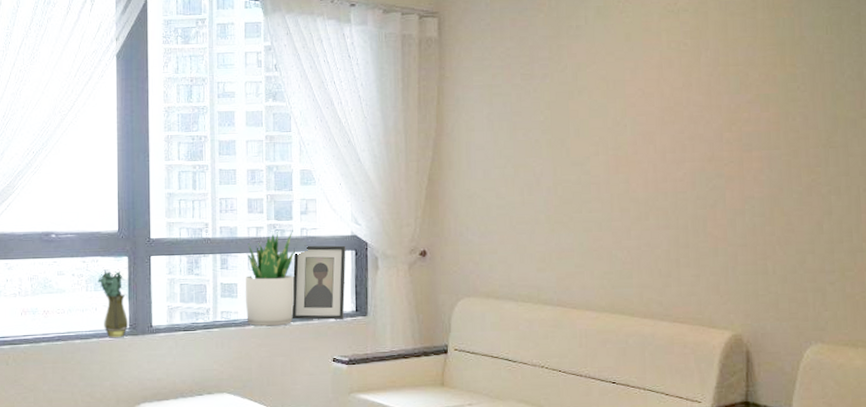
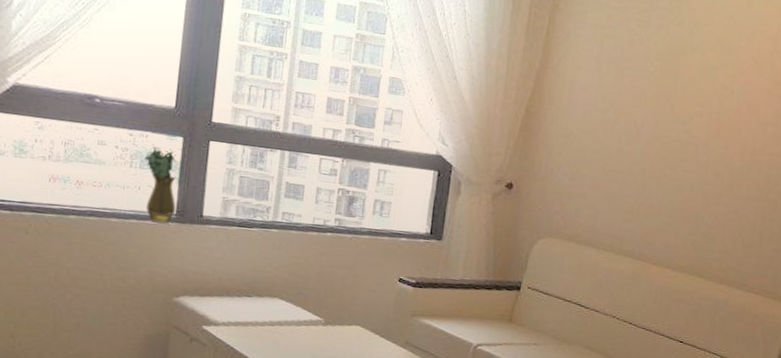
planter: present [245,230,295,327] -> none [310,137,374,237]
picture frame: present [291,245,346,320] -> none [360,157,429,240]

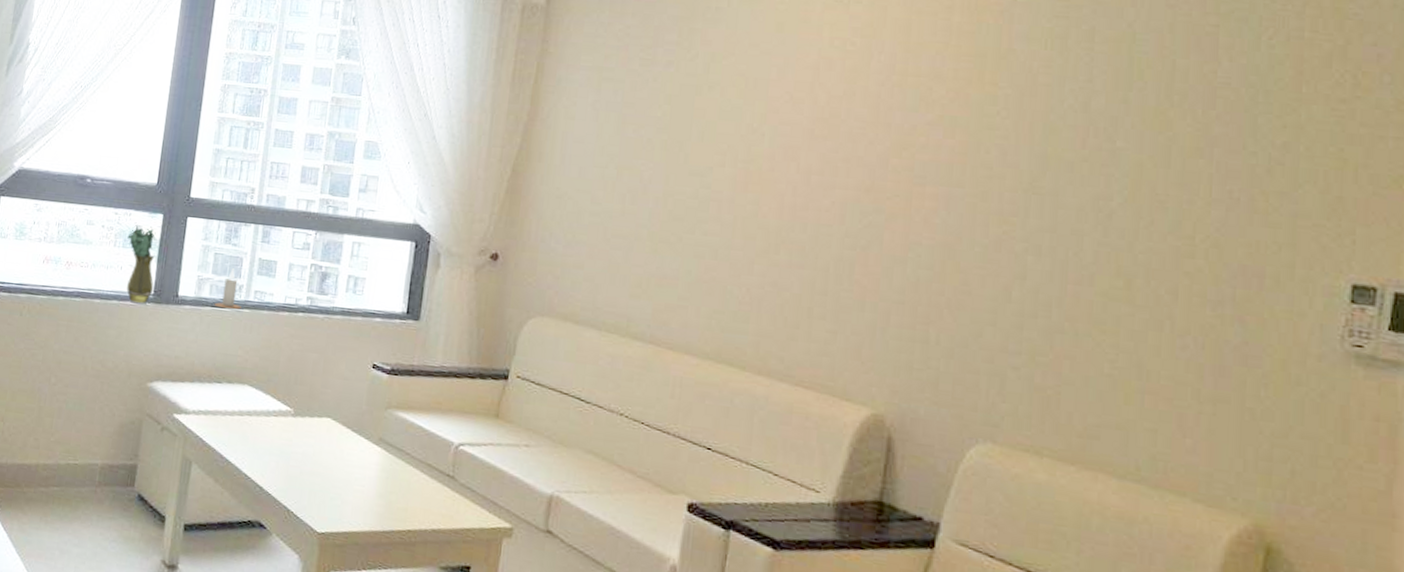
candle: none [241,191,269,230] -> present [214,268,241,310]

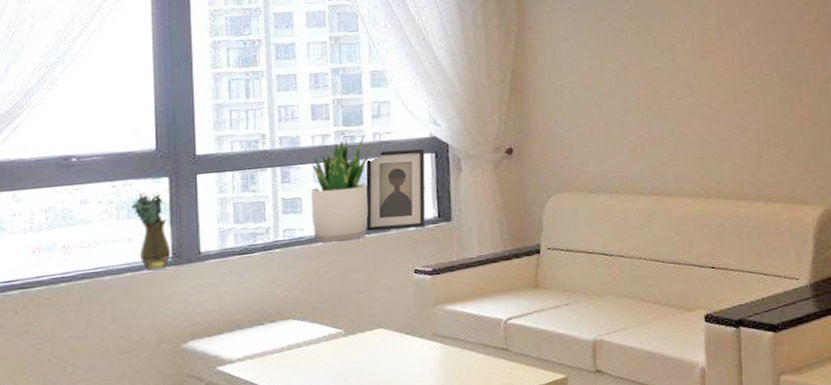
candle: present [214,268,241,310] -> none [242,213,272,254]
planter: none [282,207,348,317] -> present [310,136,369,242]
picture frame: none [332,228,406,321] -> present [365,148,426,232]

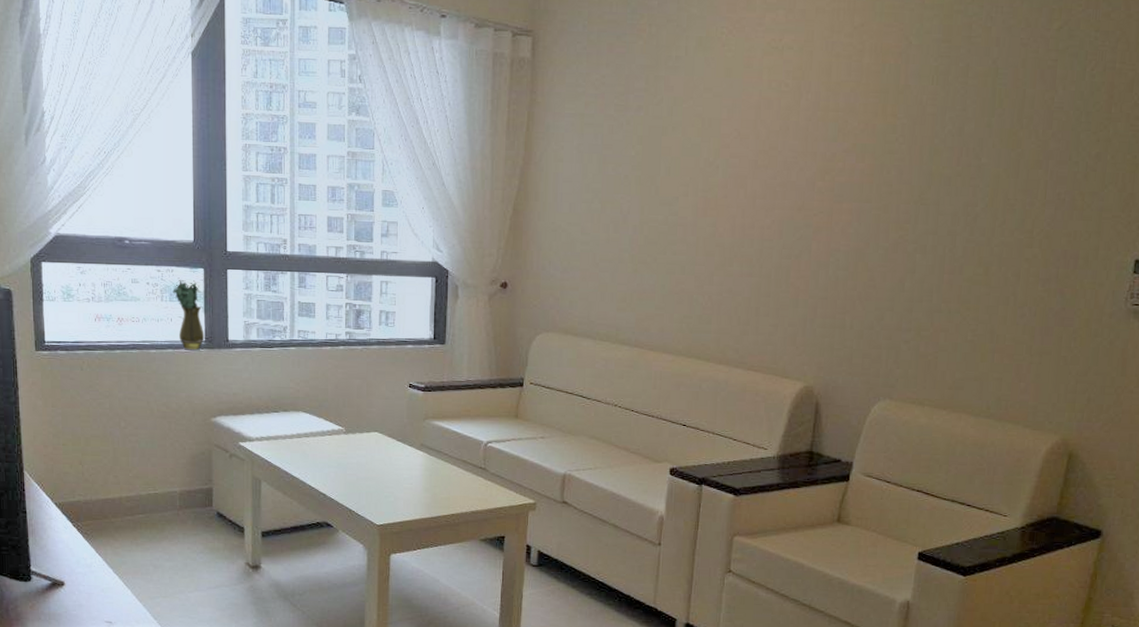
planter: present [310,136,369,242] -> none [322,252,374,349]
picture frame: present [365,148,426,232] -> none [369,269,426,346]

